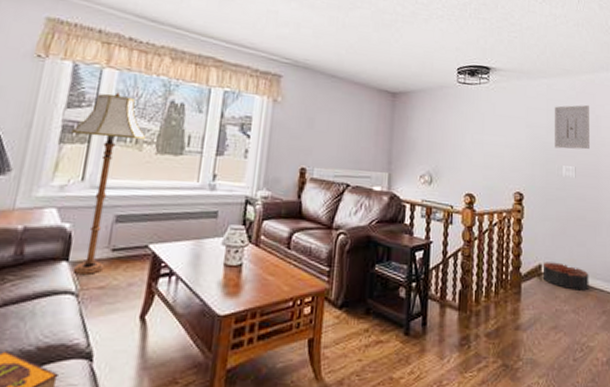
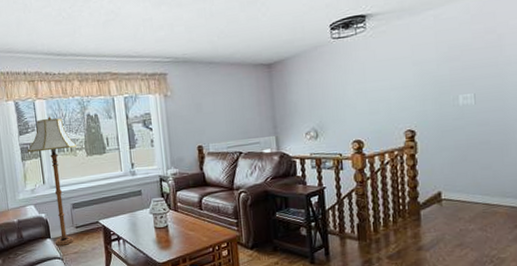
basket: present [542,262,589,291] -> none [442,187,498,211]
wall art: present [554,105,589,150] -> none [444,26,491,79]

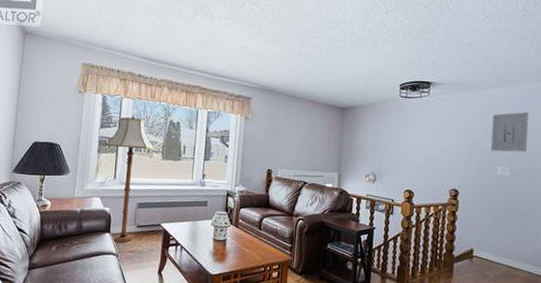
wall art: none [444,26,491,79] -> present [491,112,528,153]

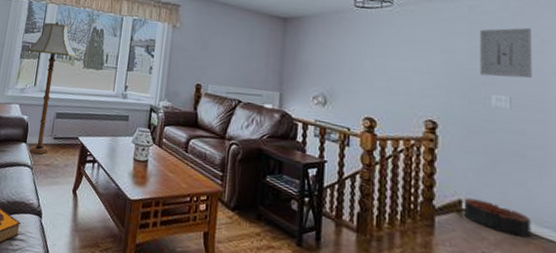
basket: none [473,247,519,273] -> present [463,197,532,238]

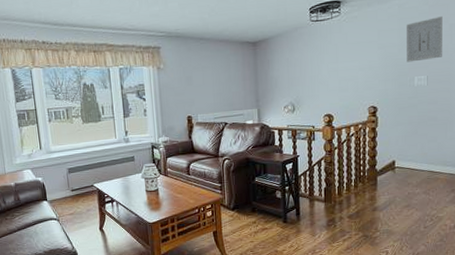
floor lamp: present [28,20,77,155] -> none [24,83,74,208]
basket: present [463,197,532,238] -> none [396,157,440,177]

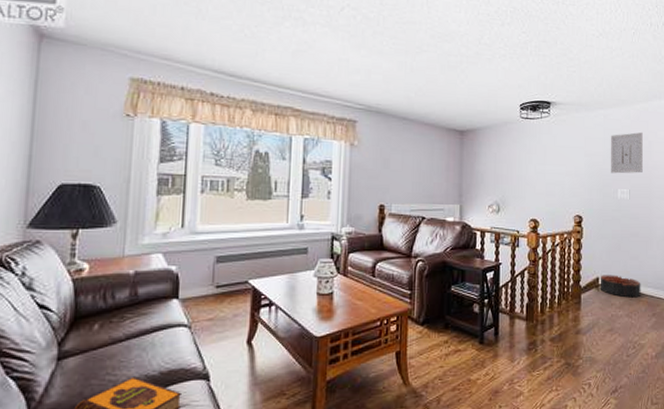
basket: none [396,157,440,177] -> present [600,275,641,298]

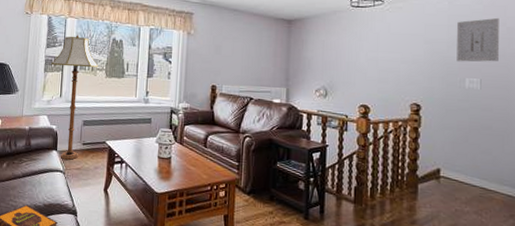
floor lamp: none [167,144,236,309] -> present [51,34,99,160]
basket: present [600,275,641,298] -> none [441,166,495,195]

